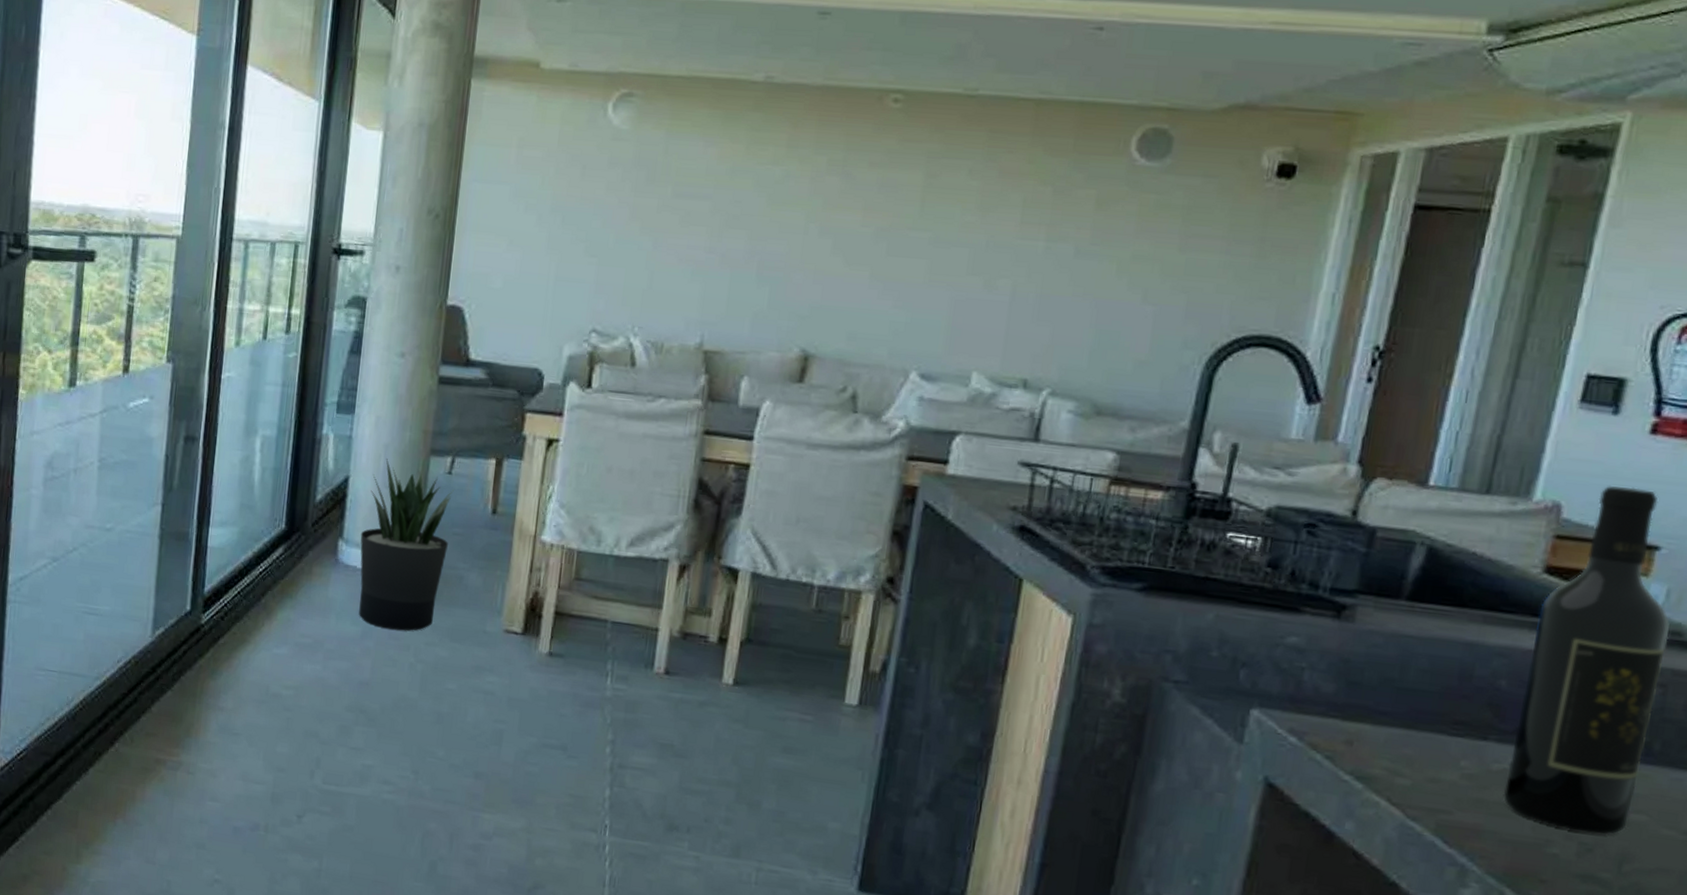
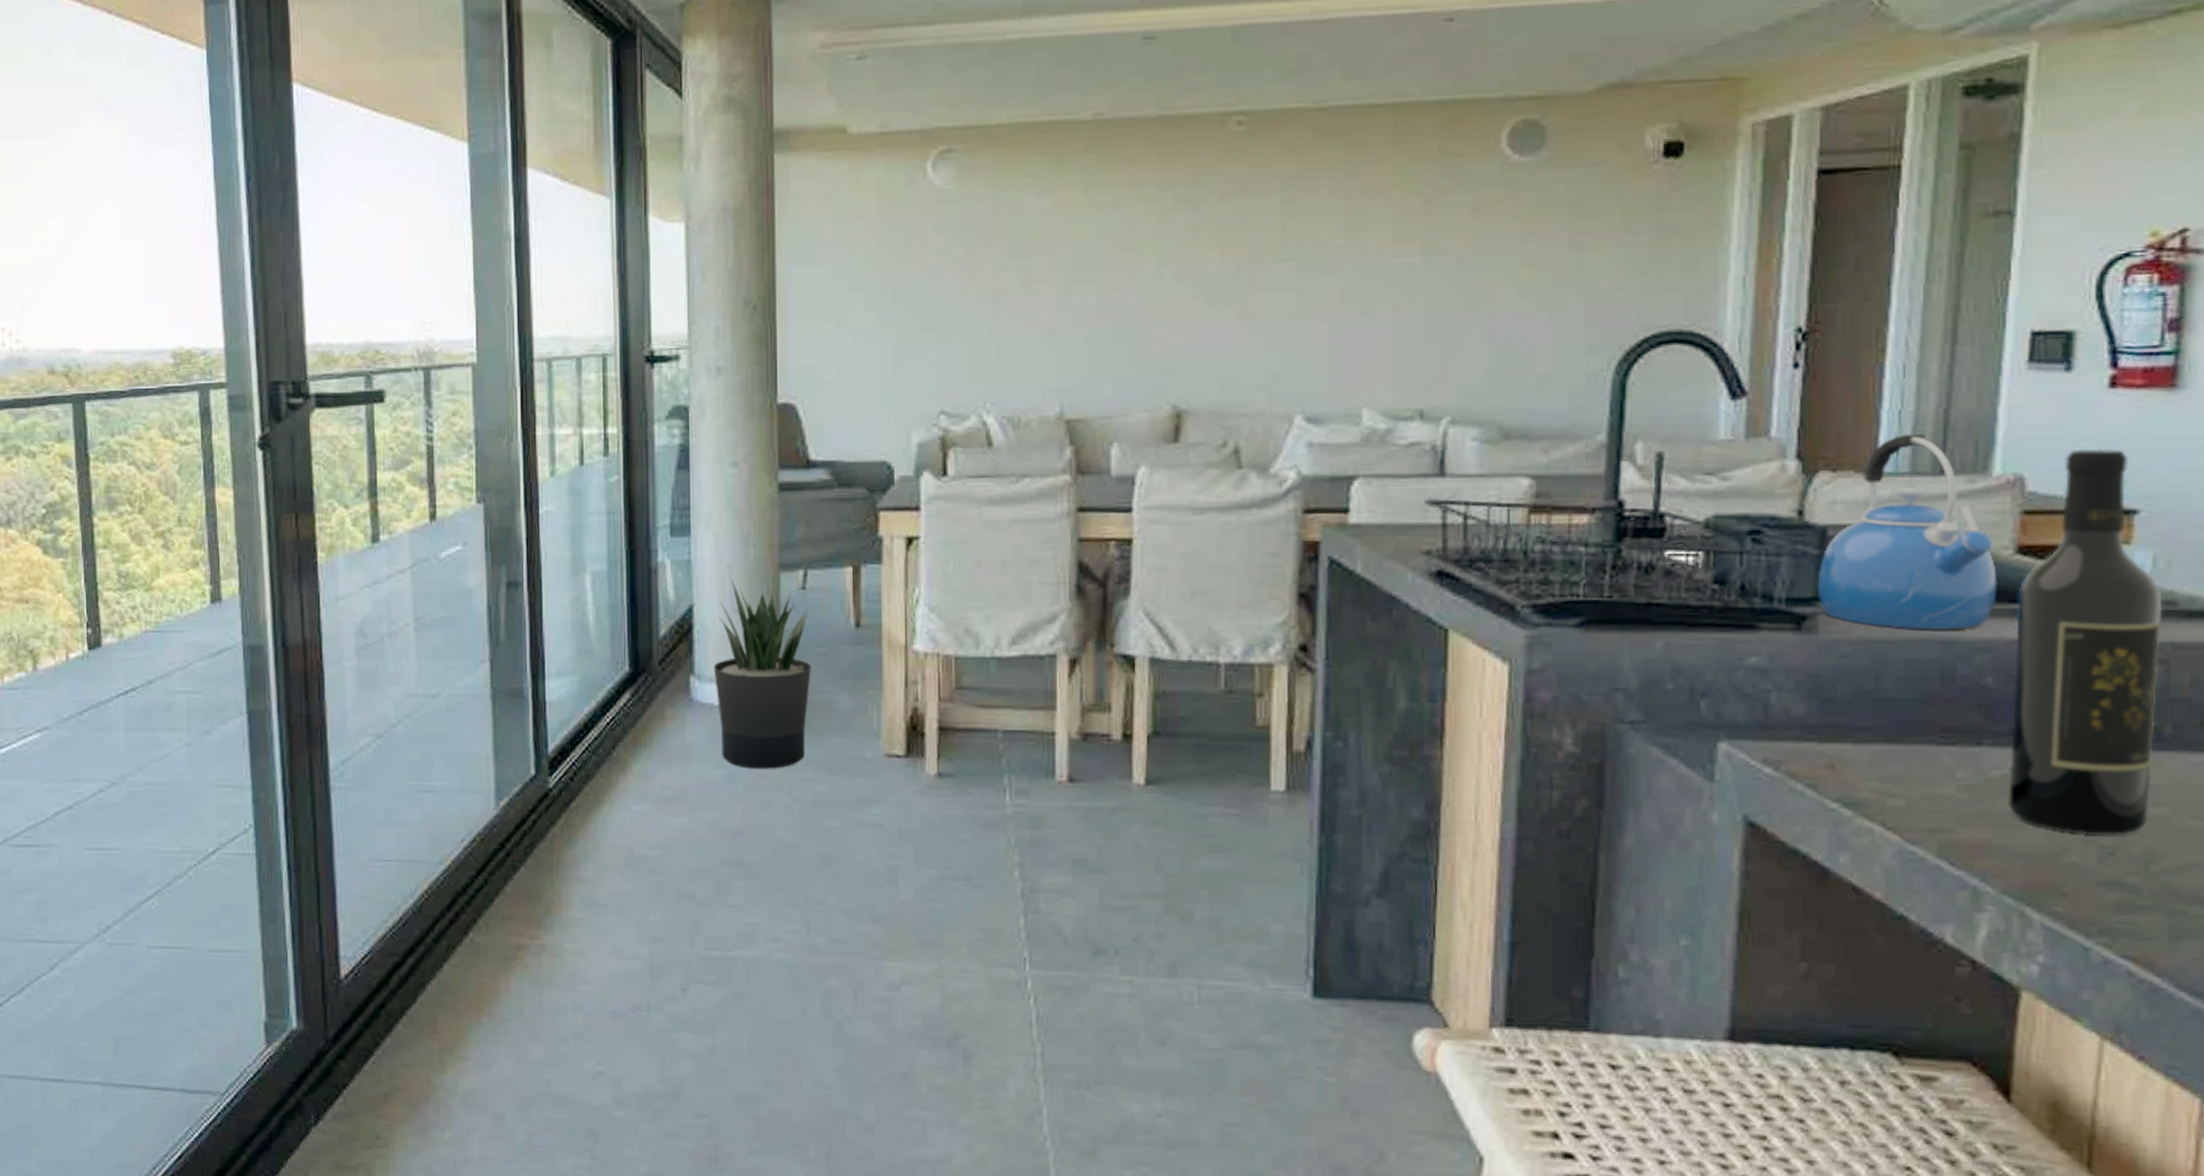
kettle: none [1359,454,1524,635] -> present [1817,433,1998,630]

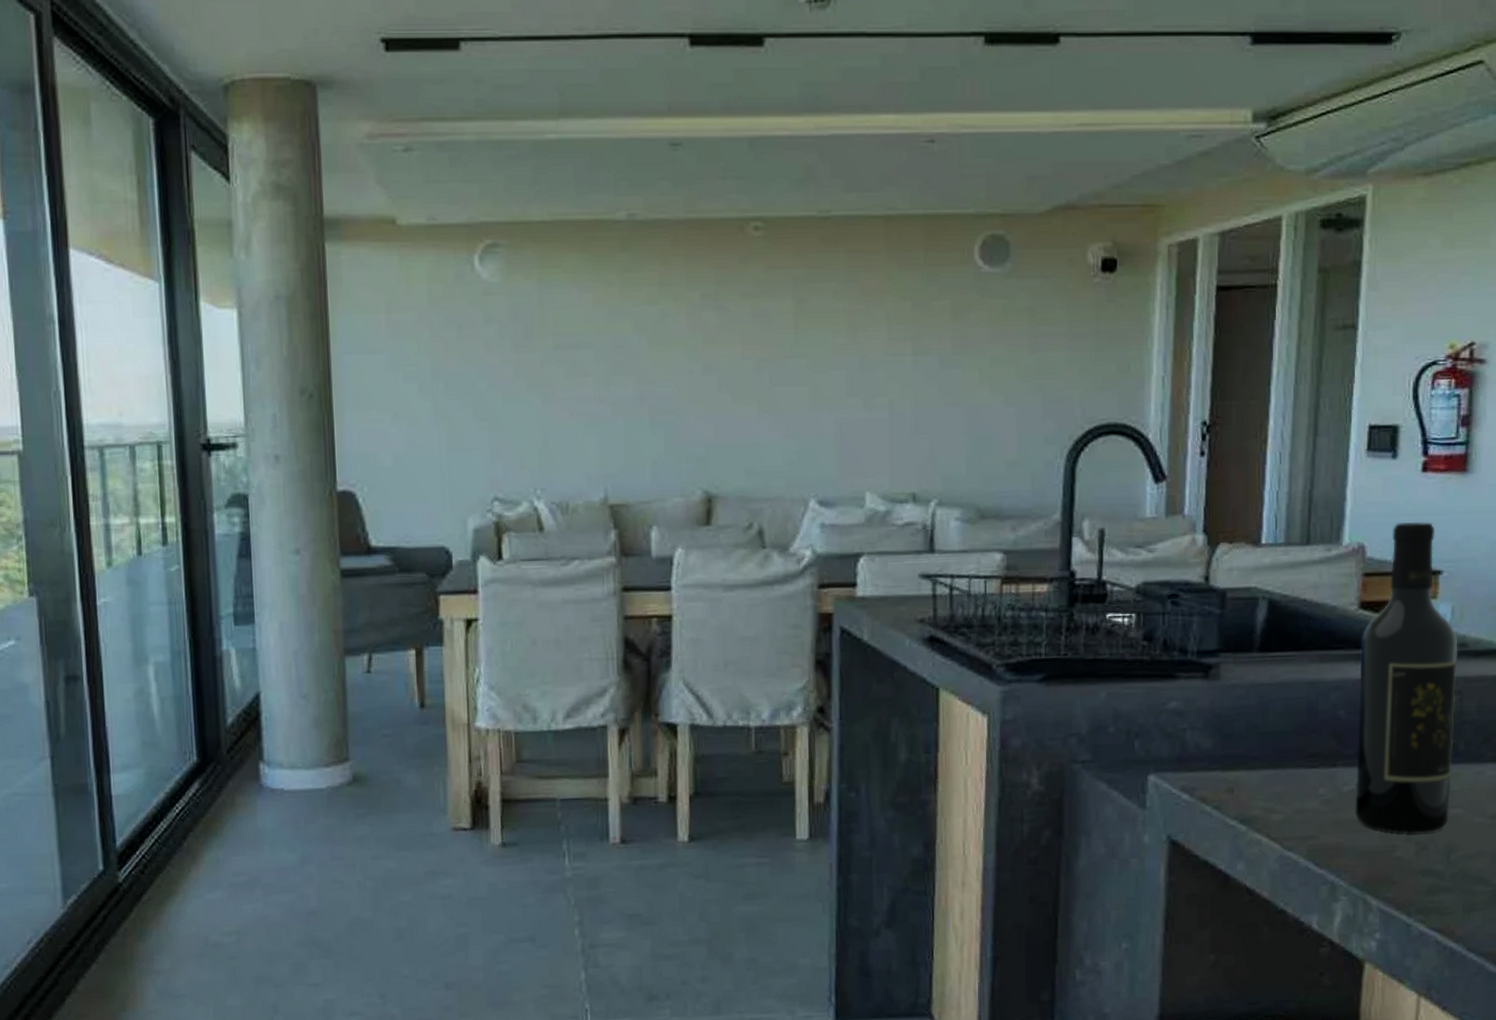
planter: present [713,580,811,769] -> none [282,667,379,850]
kettle: present [1817,433,1998,630] -> none [1219,510,1347,674]

